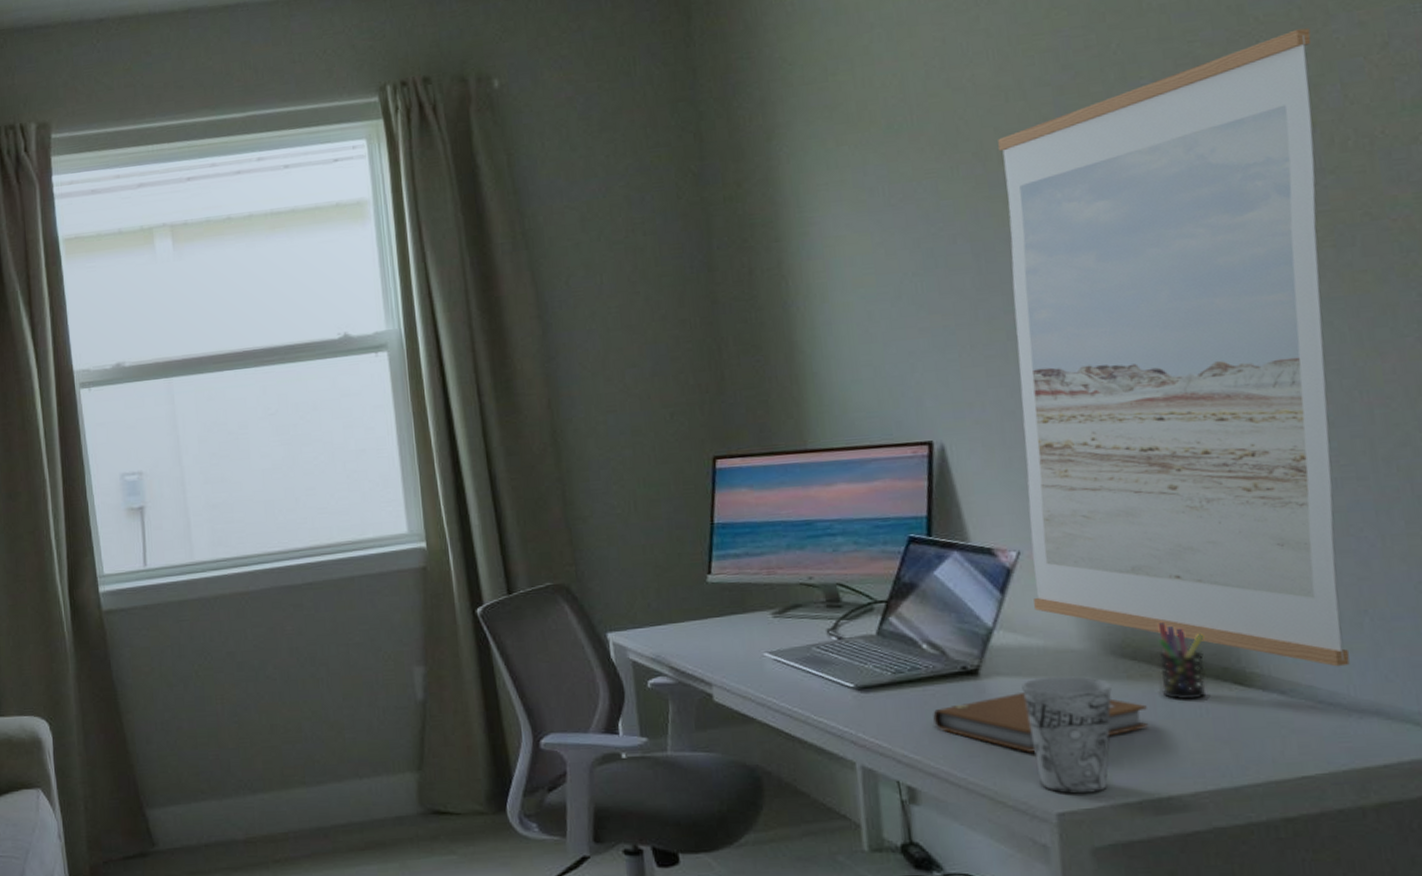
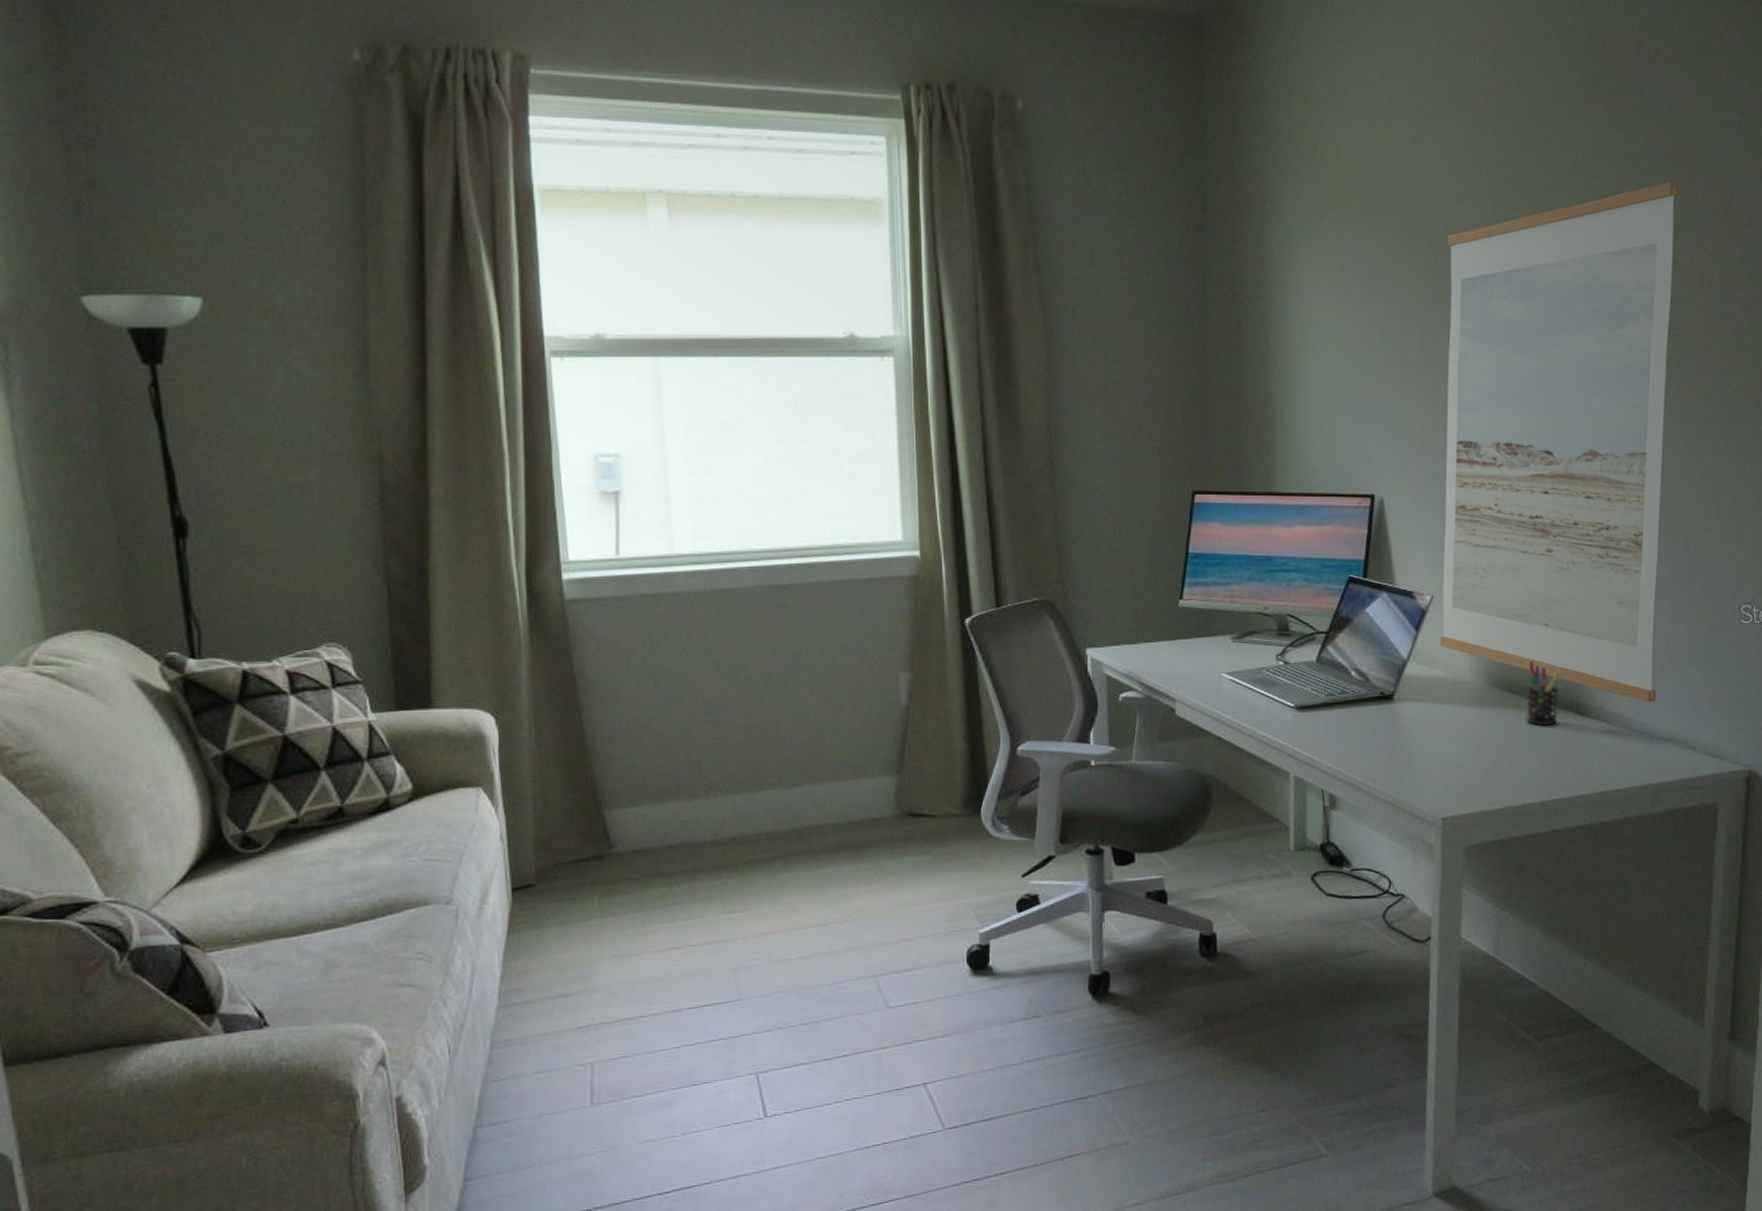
notebook: present [933,693,1149,752] -> none [1355,716,1515,766]
cup: present [1022,676,1112,794] -> none [1425,703,1491,802]

